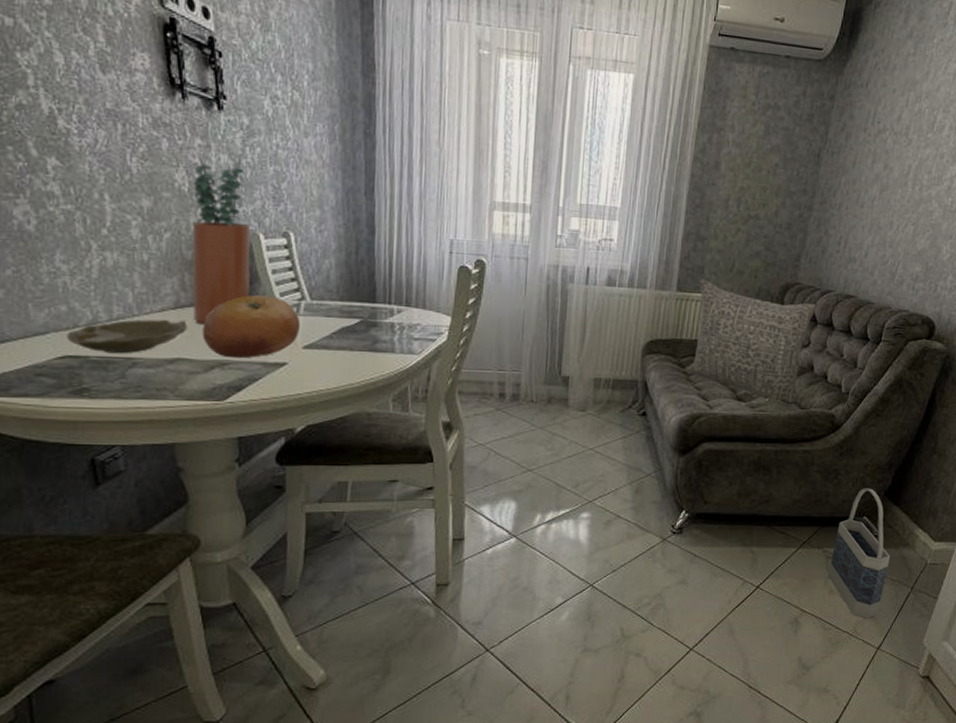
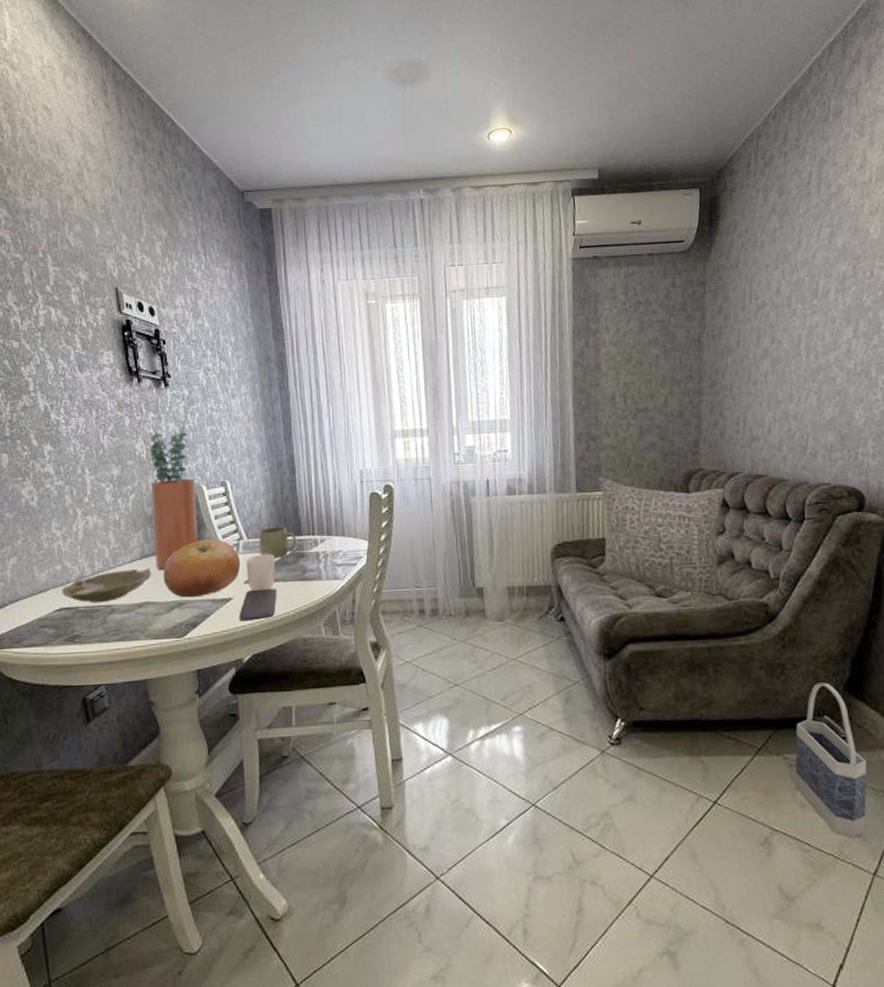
smartphone: none [293,355,341,389] -> present [239,588,277,621]
cup: none [307,318,343,358] -> present [246,554,276,591]
mug: none [324,289,369,326] -> present [259,526,296,559]

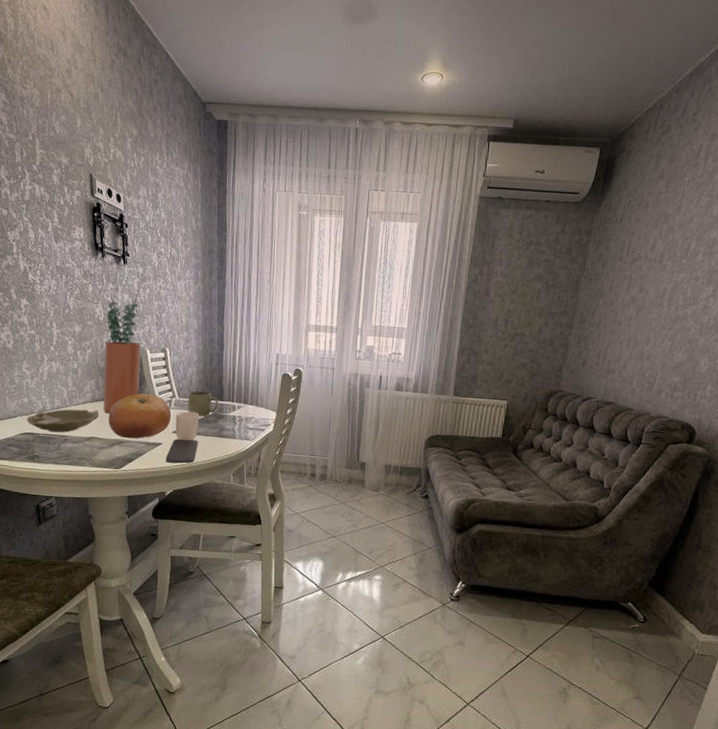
pillow: present [597,476,726,599] -> none [462,386,578,498]
bag: present [794,682,867,838] -> none [594,576,657,699]

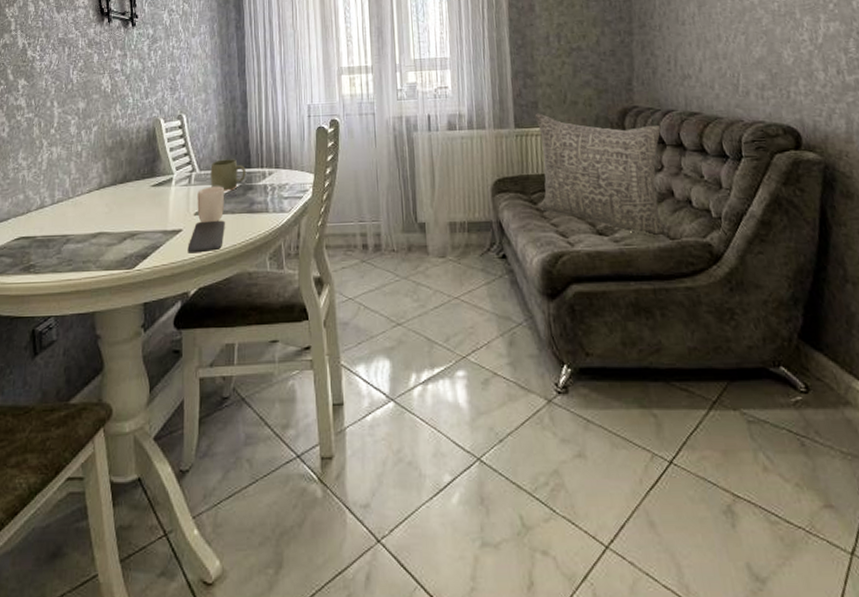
bowl: present [27,409,99,433] -> none [22,199,107,233]
vase: present [103,293,141,414] -> none [111,57,154,201]
fruit: present [108,393,172,439] -> none [118,170,192,229]
pillow: none [462,386,578,498] -> present [535,113,667,238]

